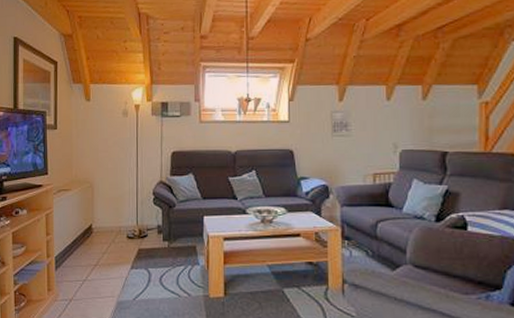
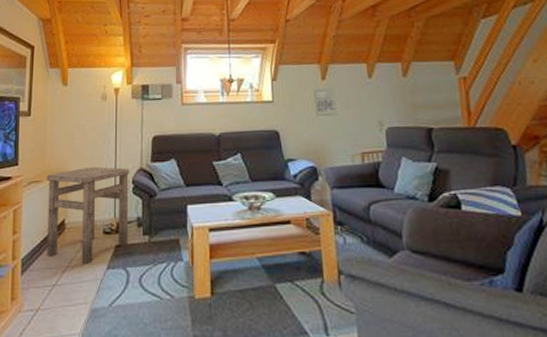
side table: none [74,179,151,264] -> present [46,167,130,264]

